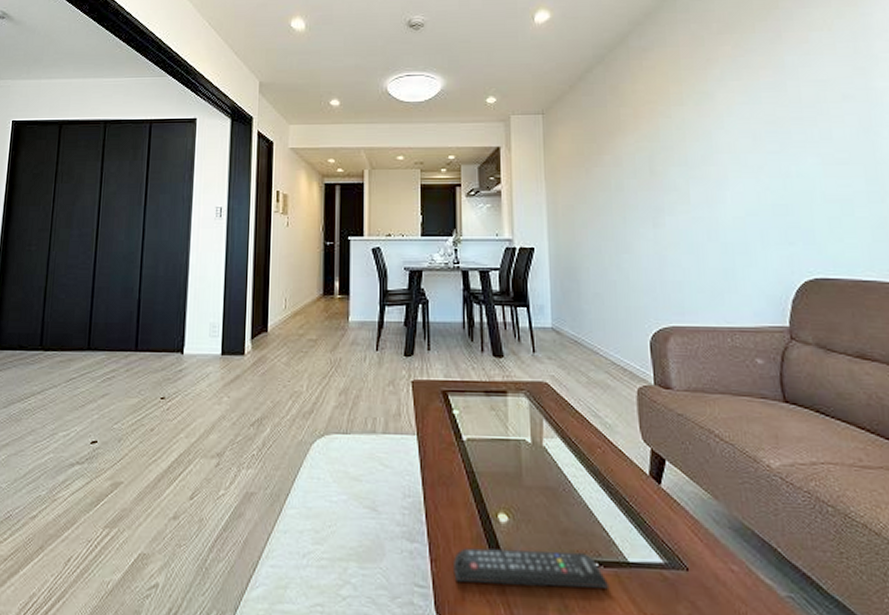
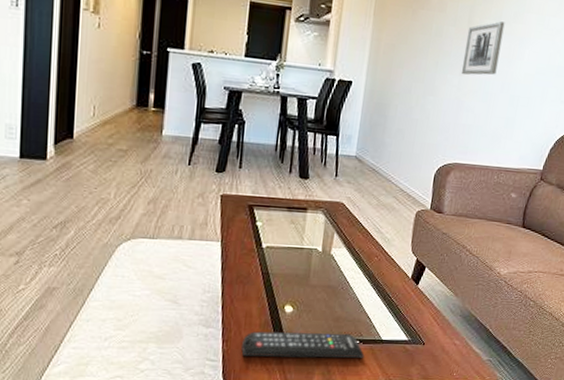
wall art: none [651,167,697,226] -> present [462,21,505,76]

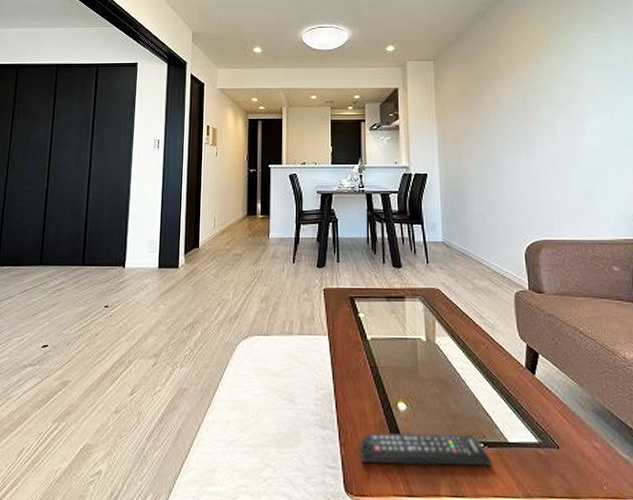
wall art: present [462,21,505,76] -> none [525,105,563,155]

